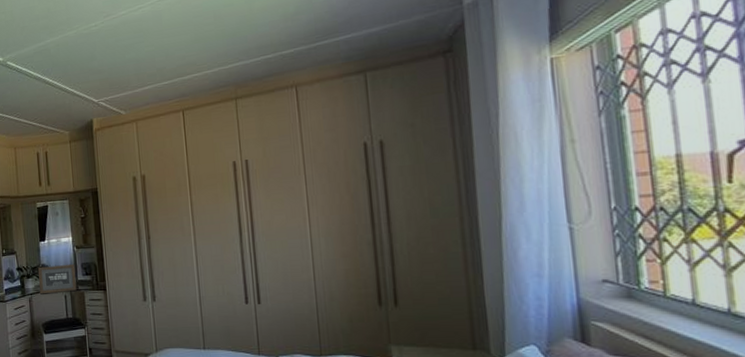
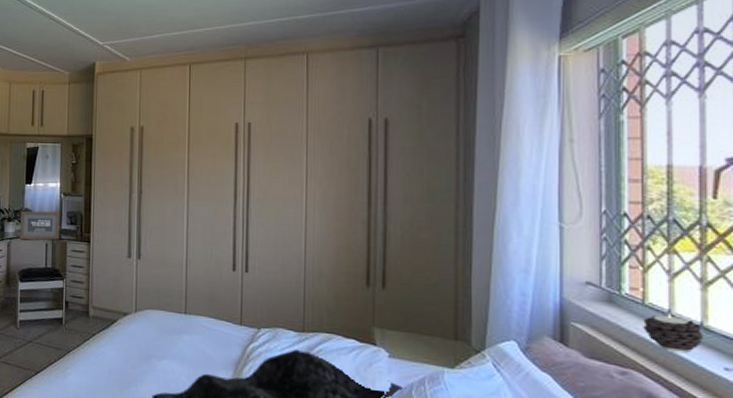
candle: none [666,303,732,342] -> present [643,313,703,354]

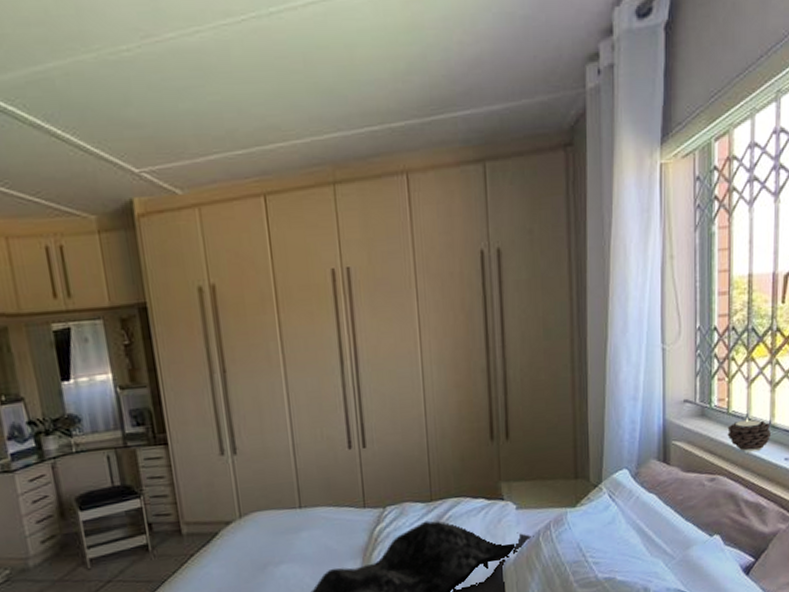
picture frame: present [19,210,60,240] -> none [62,412,125,457]

